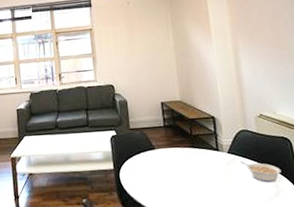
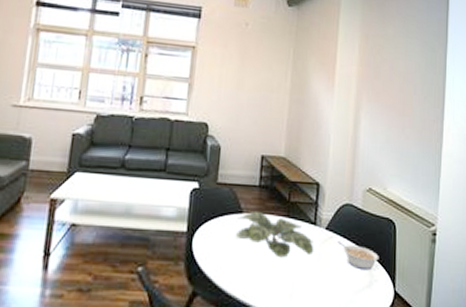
plant: none [152,146,221,181] -> present [236,210,314,258]

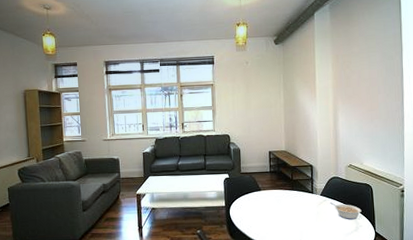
plant: present [236,210,314,258] -> none [258,188,314,217]

